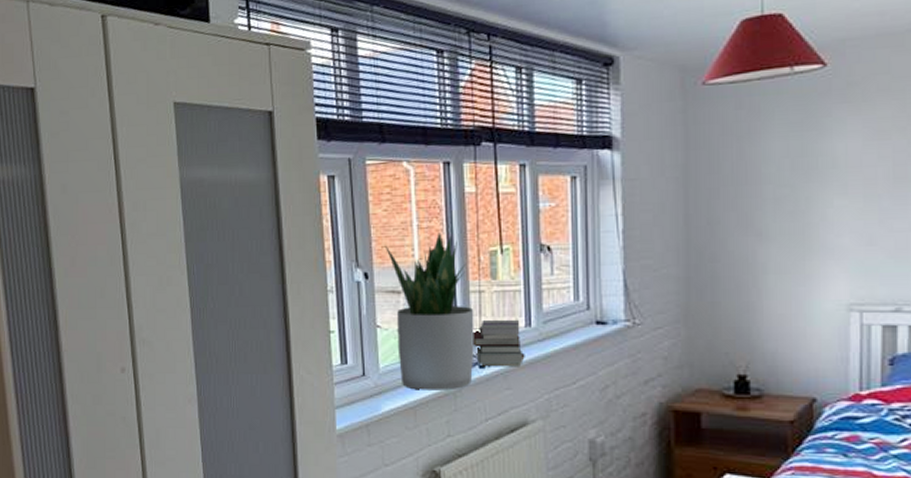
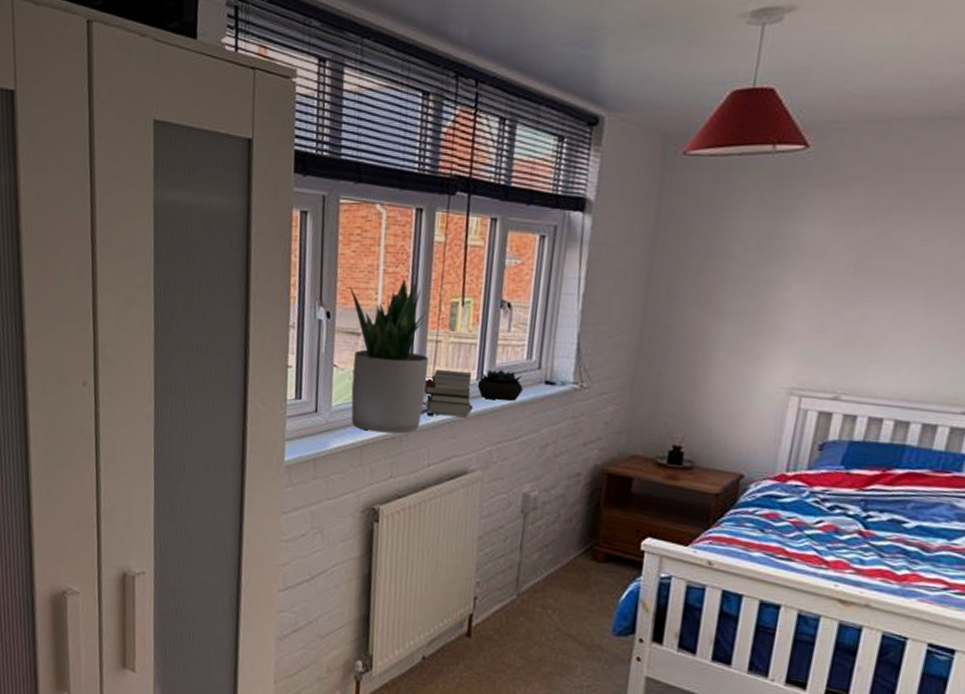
succulent plant: none [527,314,574,346] -> present [477,370,523,402]

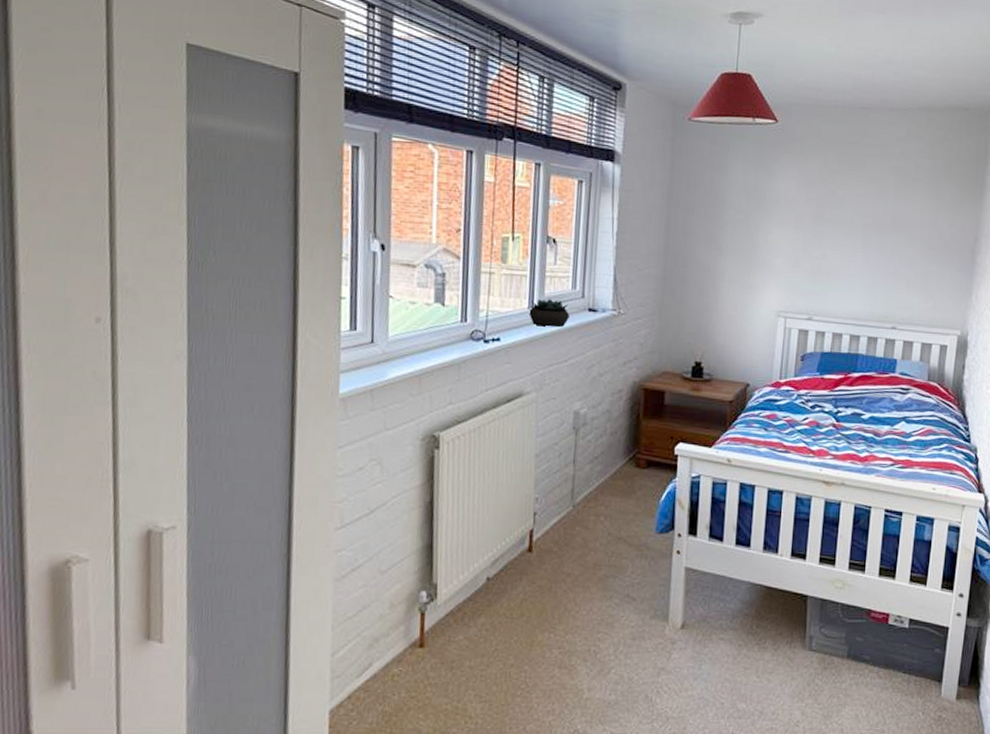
planter: present [349,279,430,434] -> none [403,215,484,362]
books: present [424,370,473,418] -> none [480,300,526,344]

